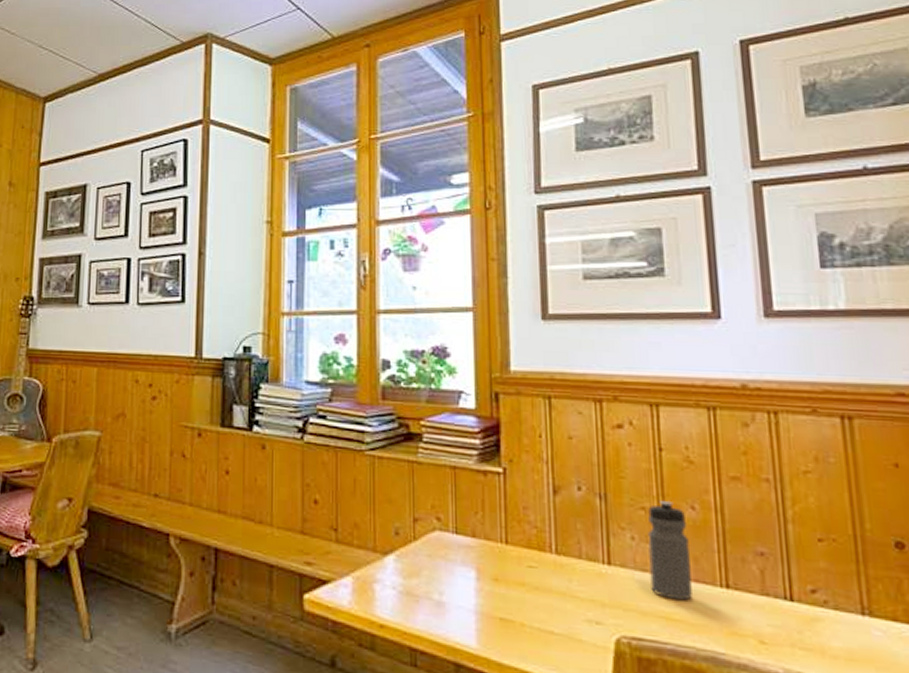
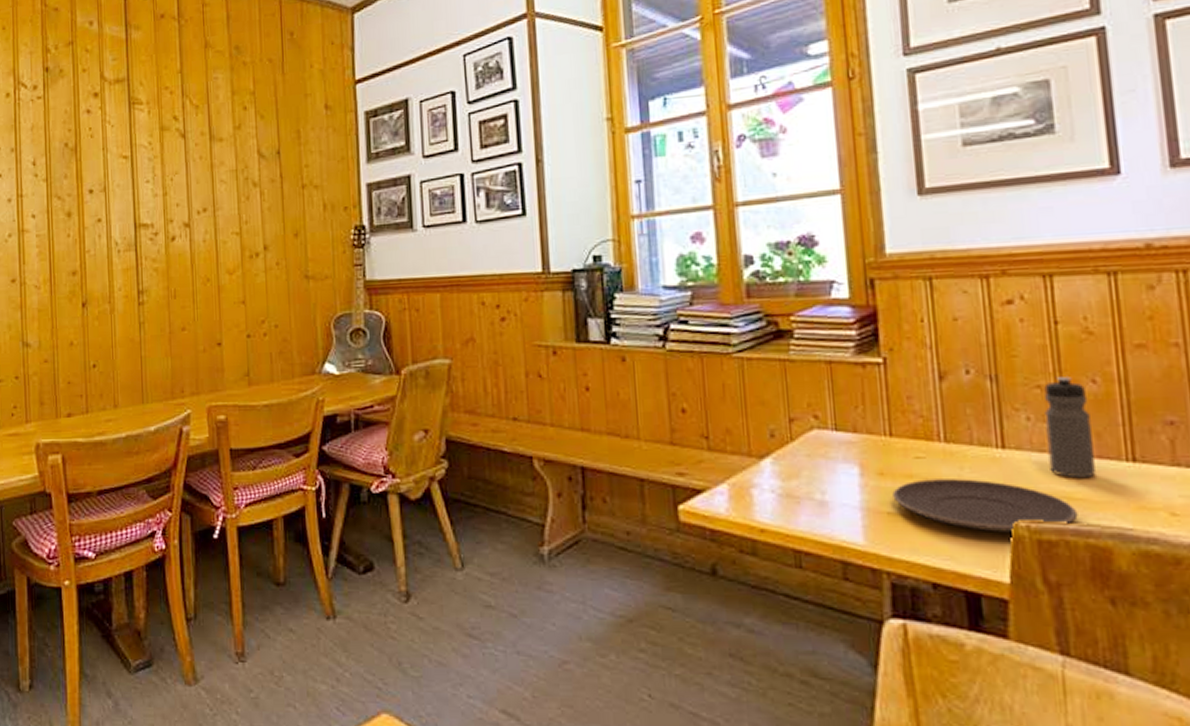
plate: none [505,588,675,648] -> present [892,479,1078,532]

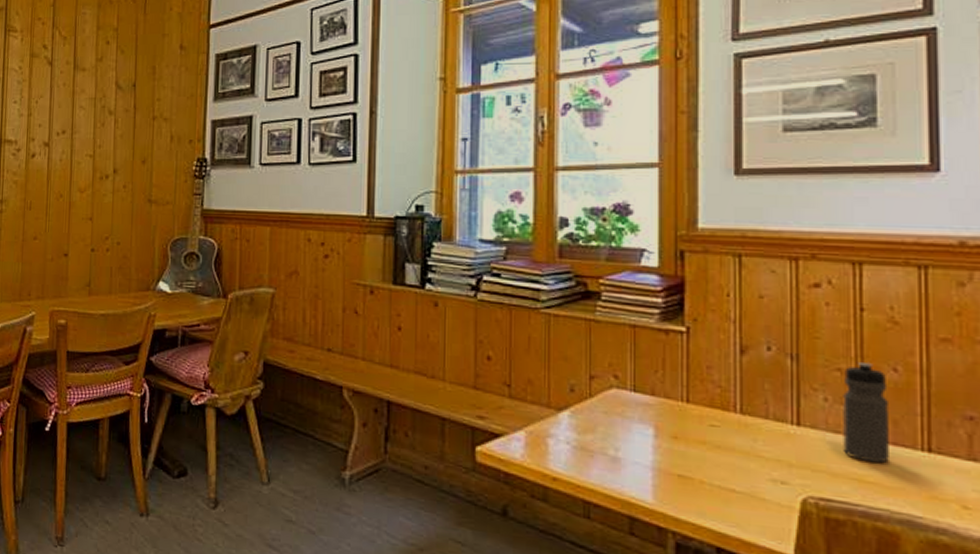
plate: present [892,479,1078,532] -> none [685,447,868,507]

